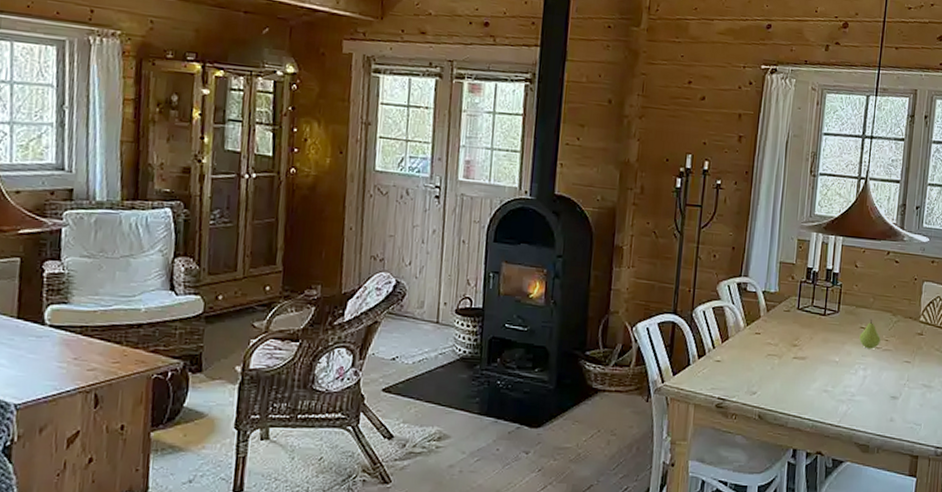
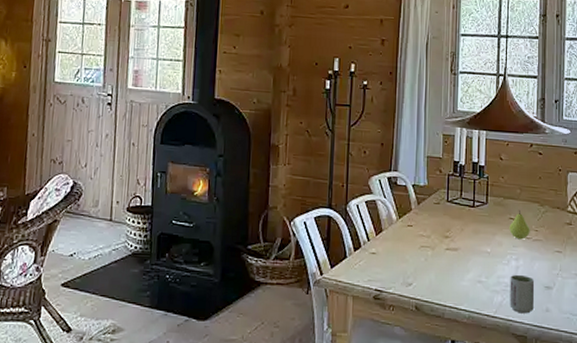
cup: none [854,384,881,423] -> present [510,274,535,314]

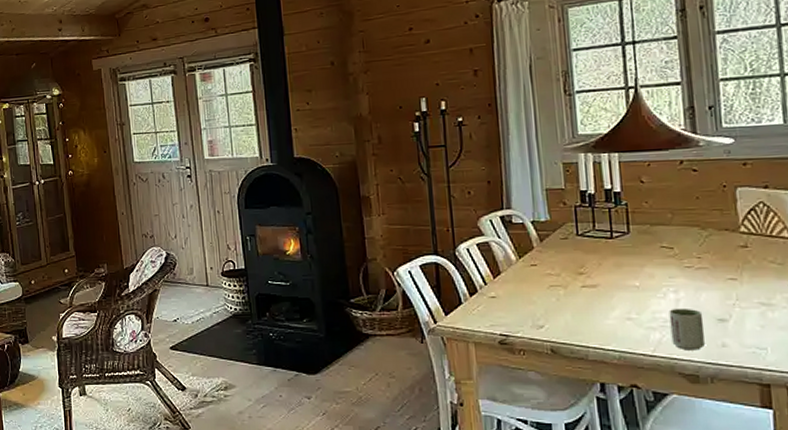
fruit: present [509,209,530,240] -> none [661,236,691,269]

